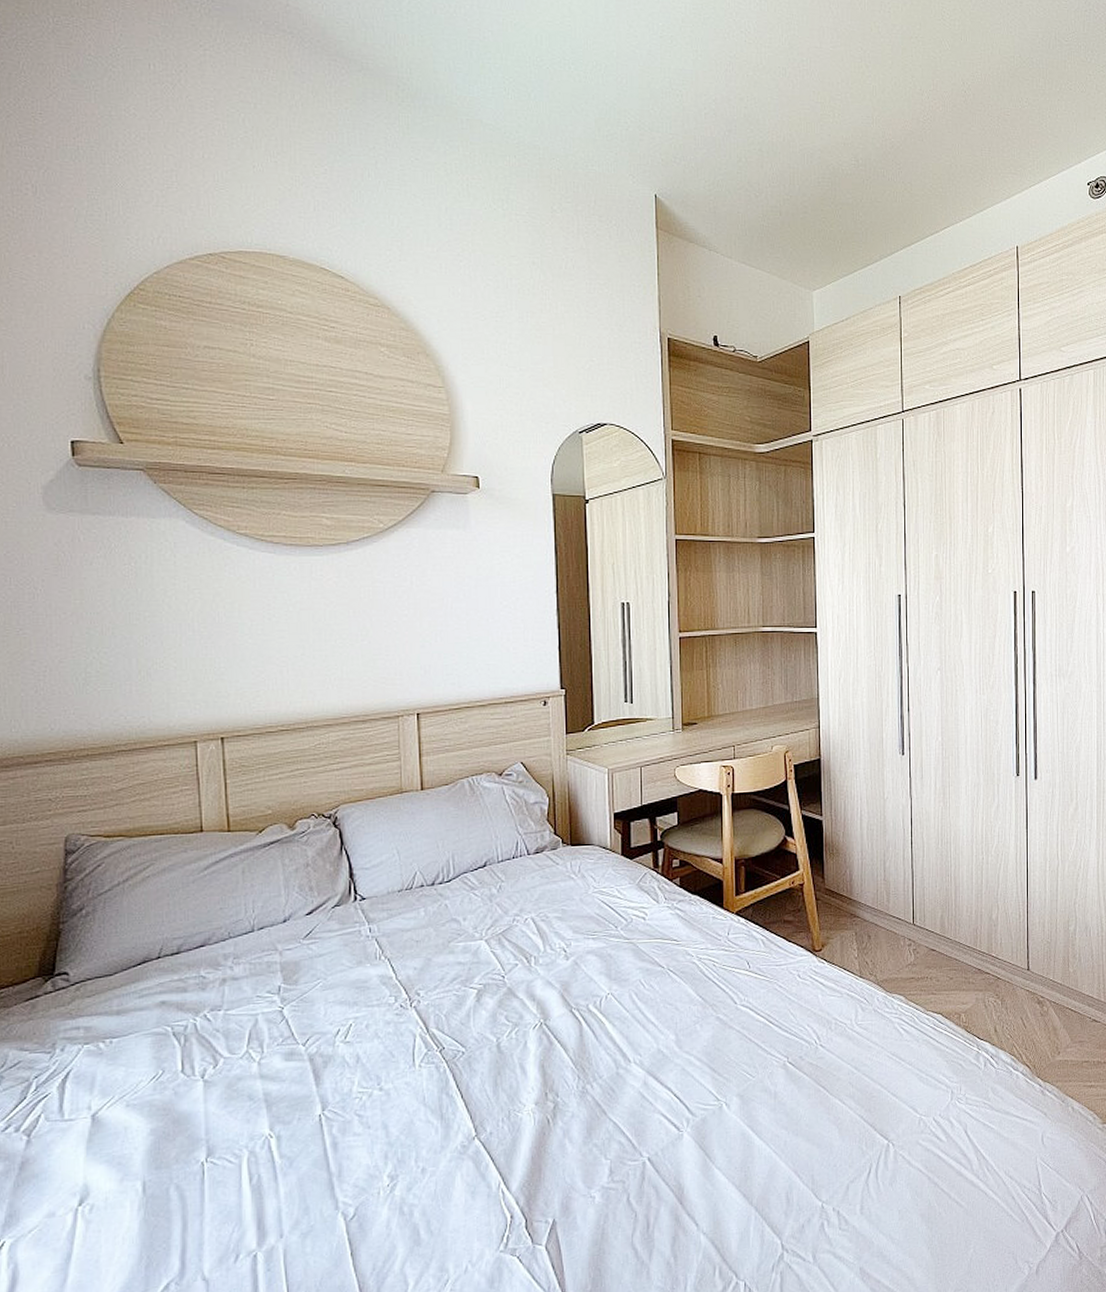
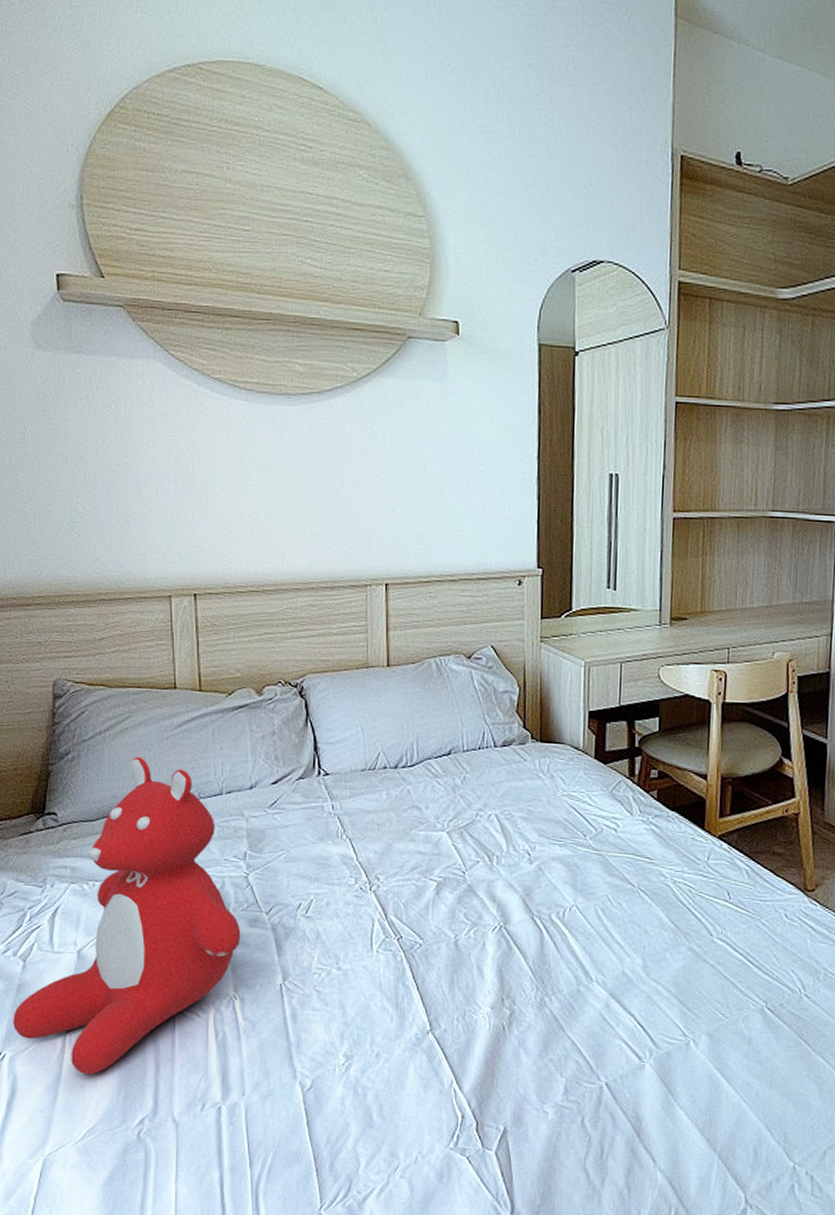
teddy bear: none [14,904,276,1248] -> present [13,757,241,1075]

